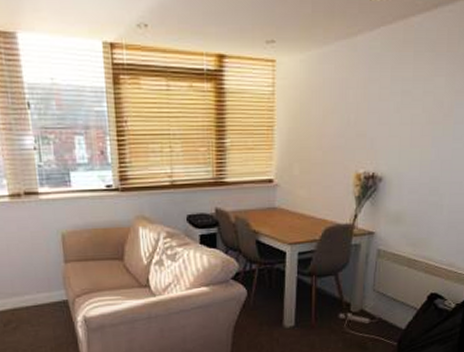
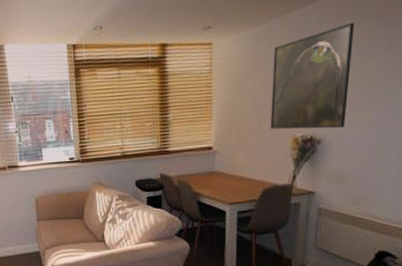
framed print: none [333,54,418,166] -> present [270,22,354,130]

